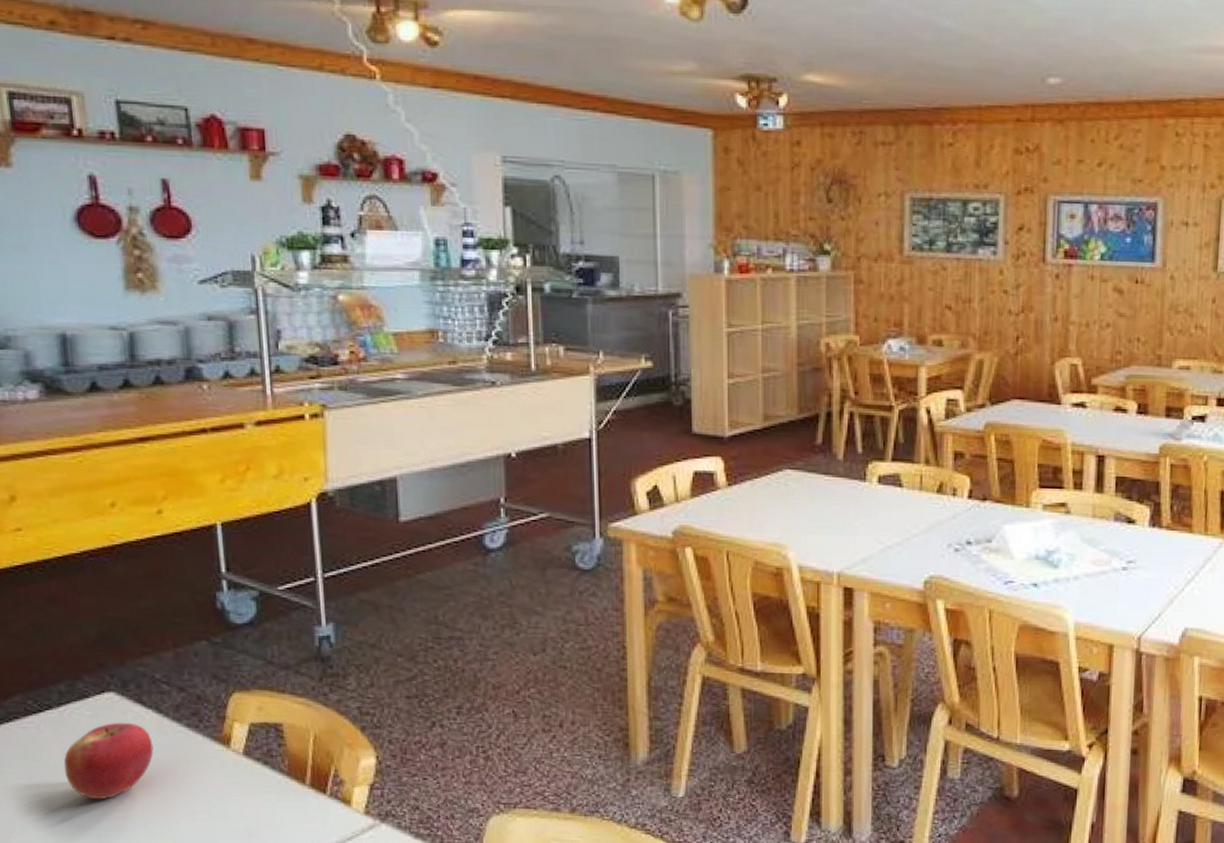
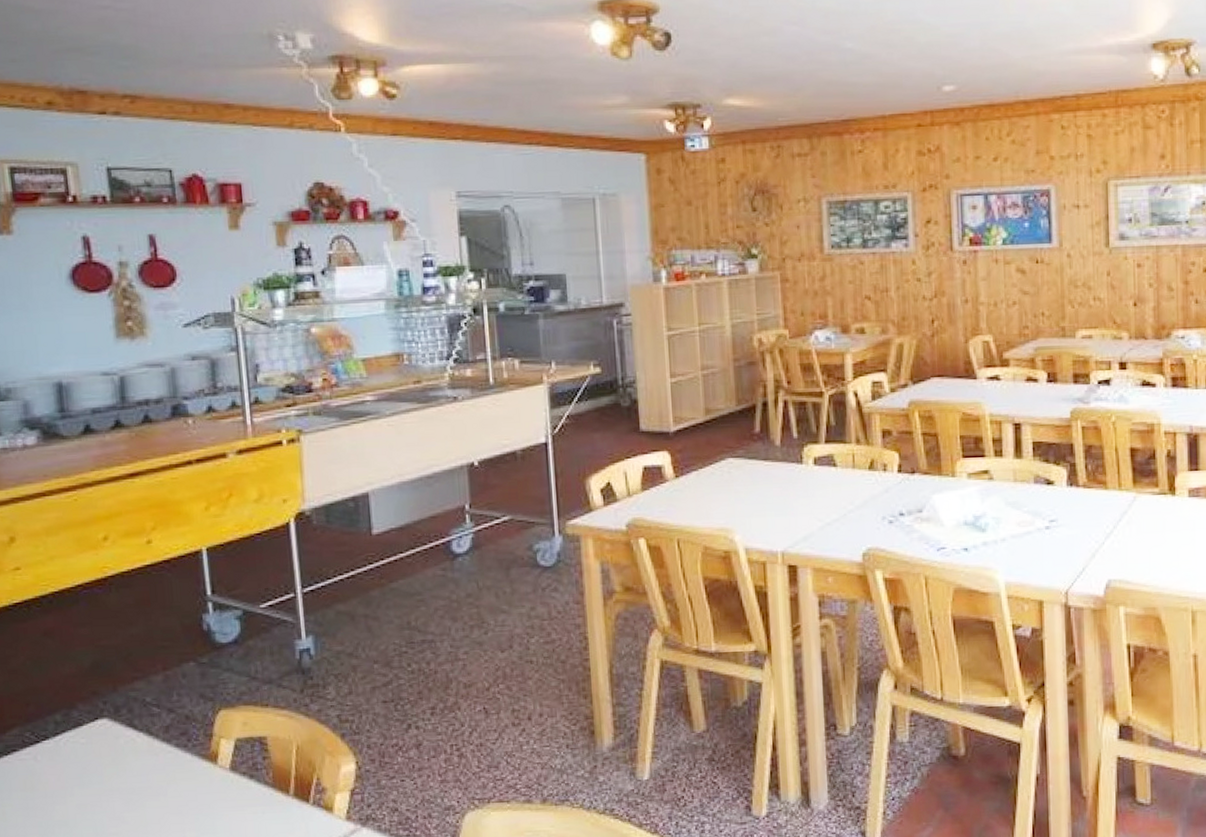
apple: present [63,722,154,800] -> none [59,747,145,825]

